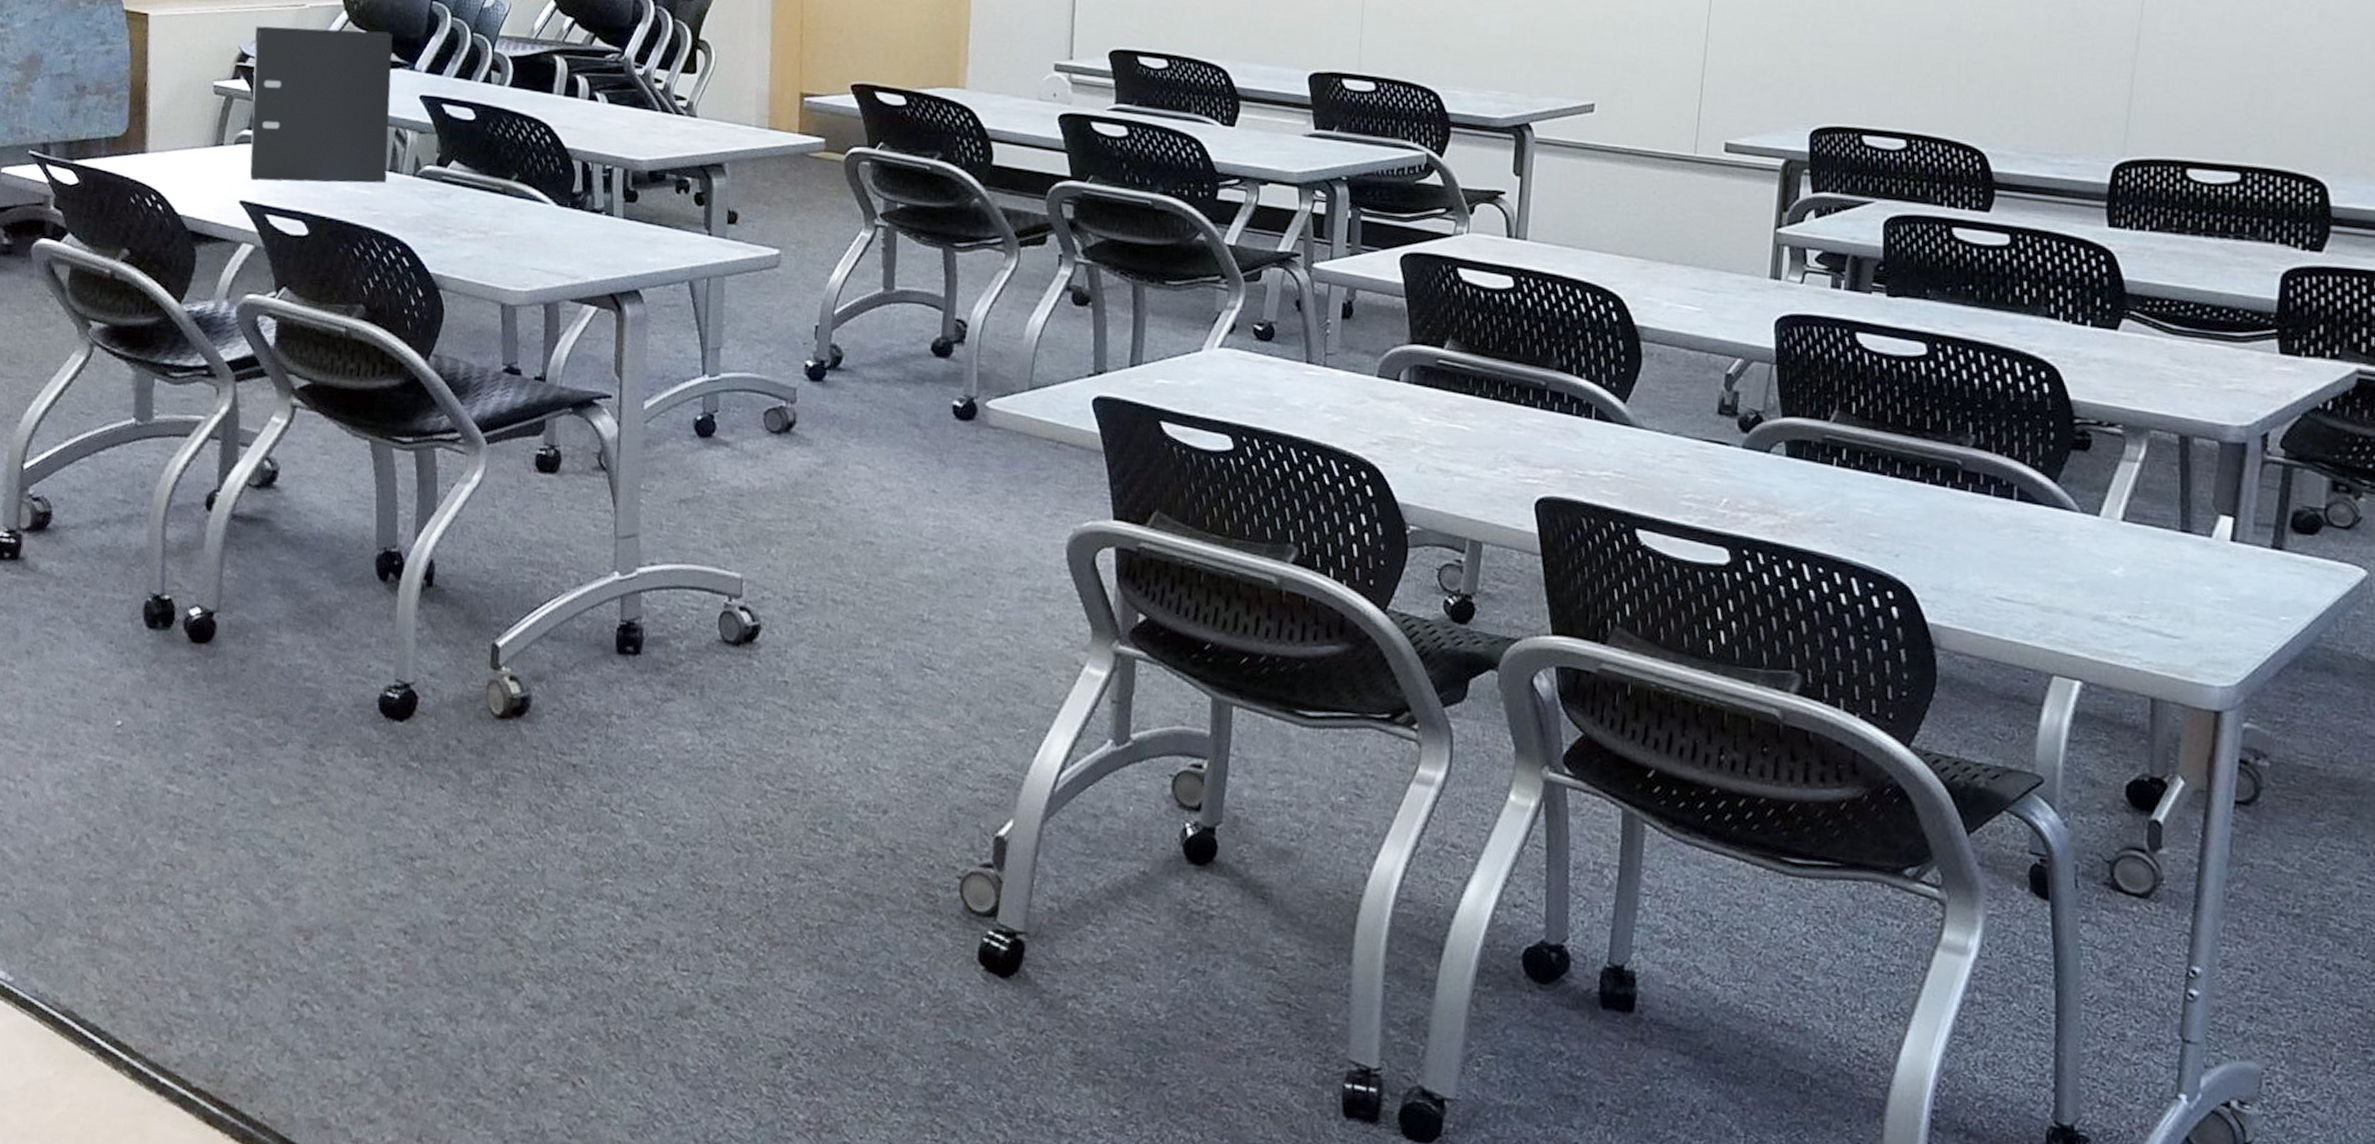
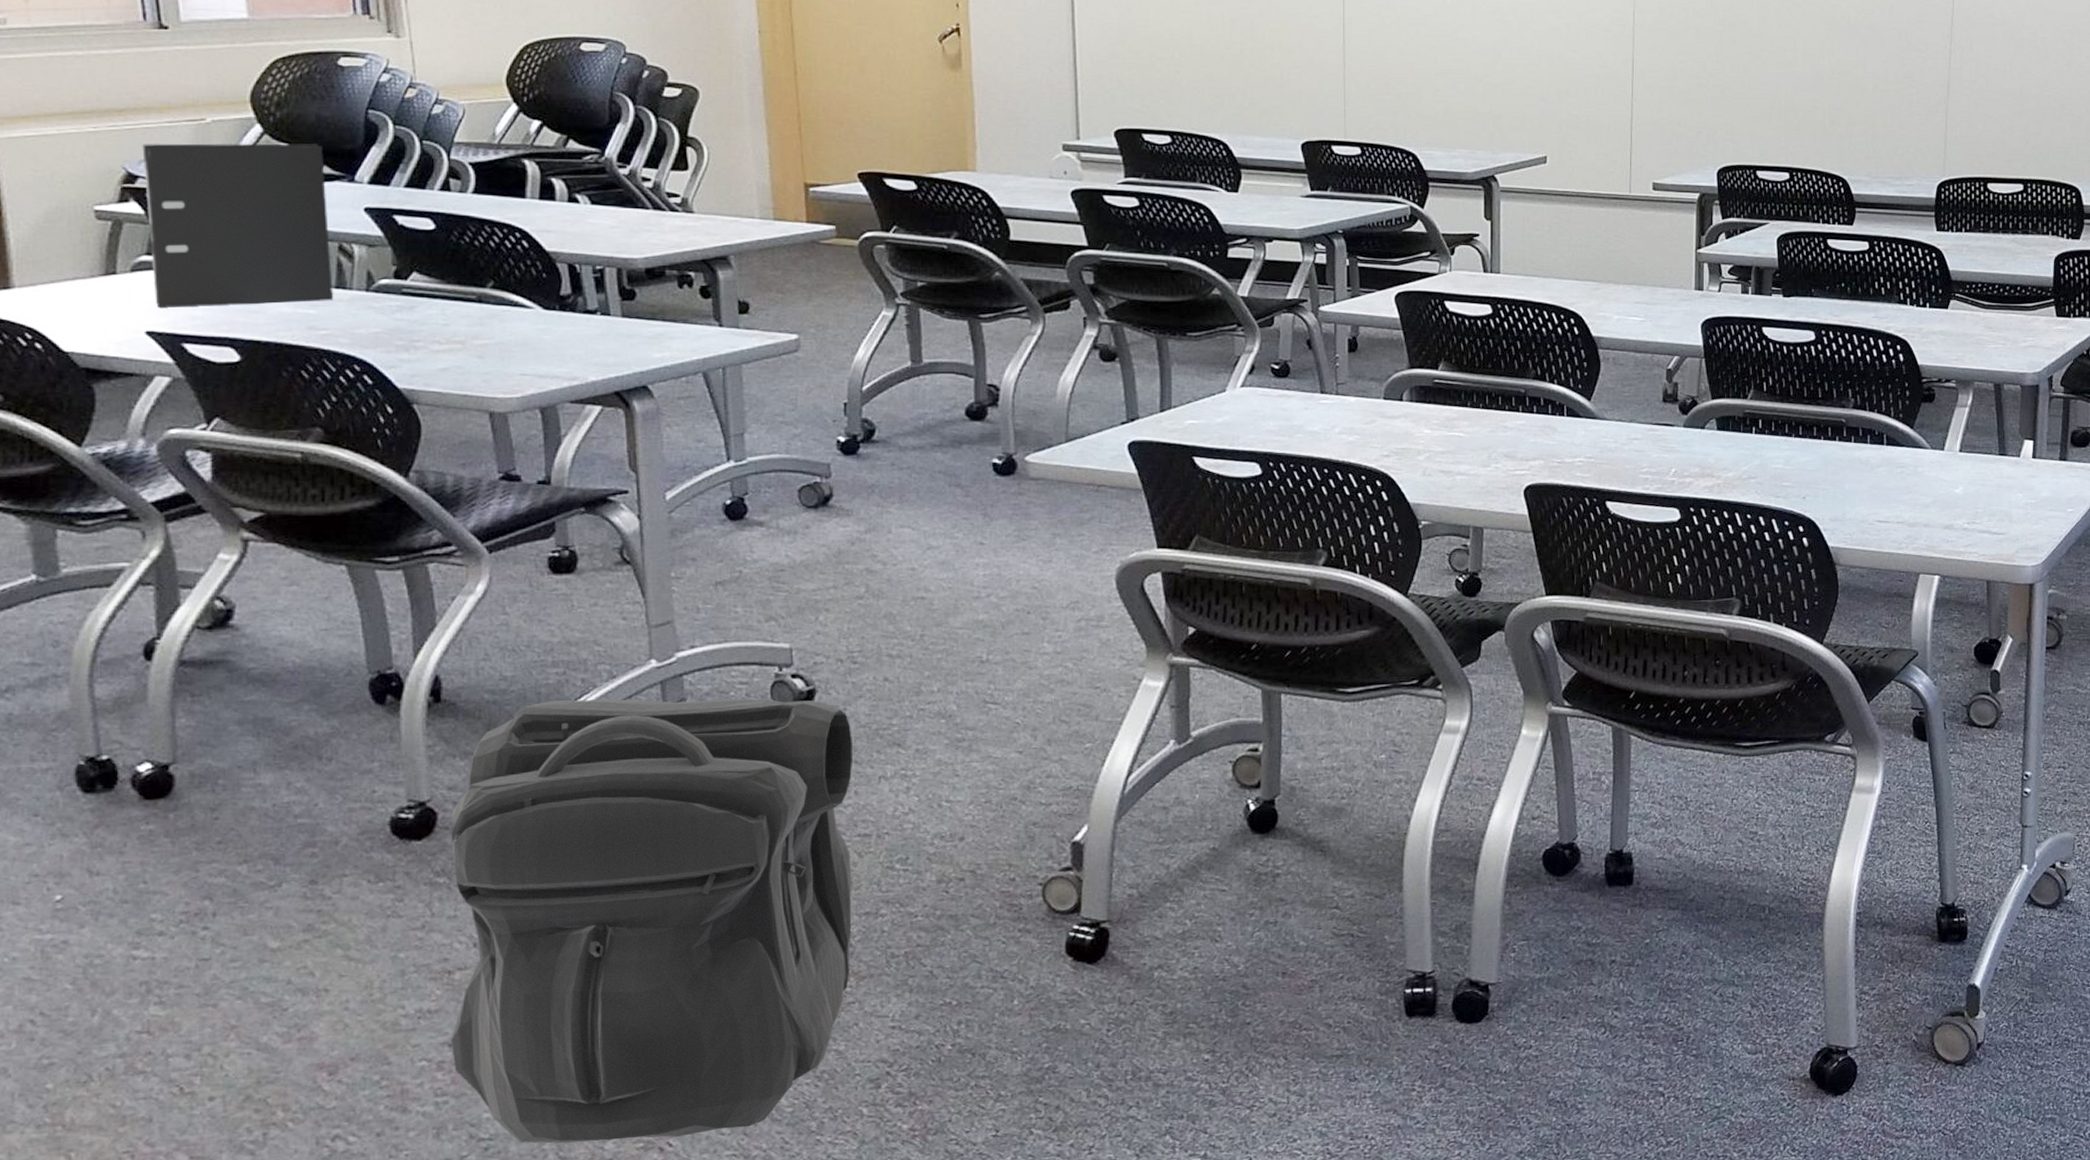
backpack: none [406,600,790,1081] -> present [451,698,854,1145]

